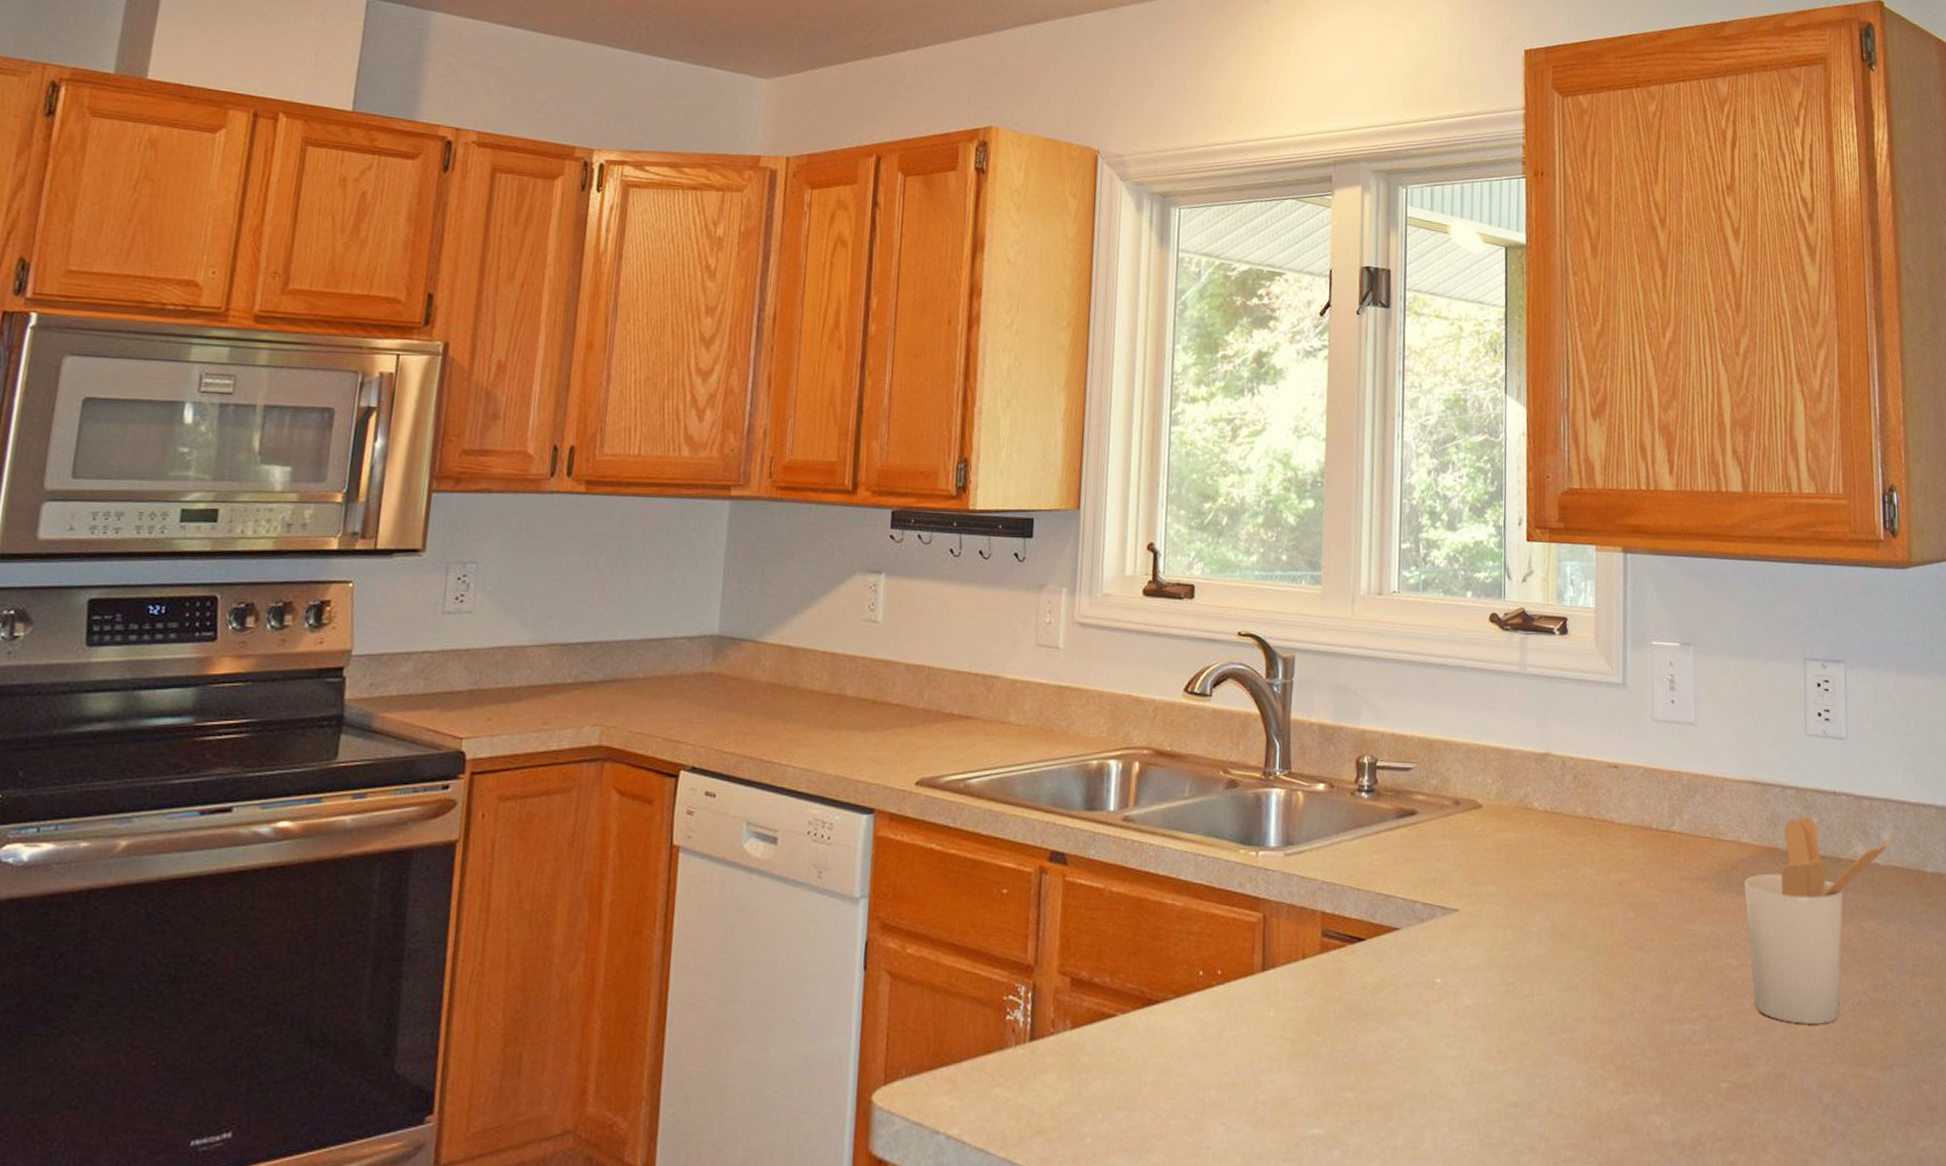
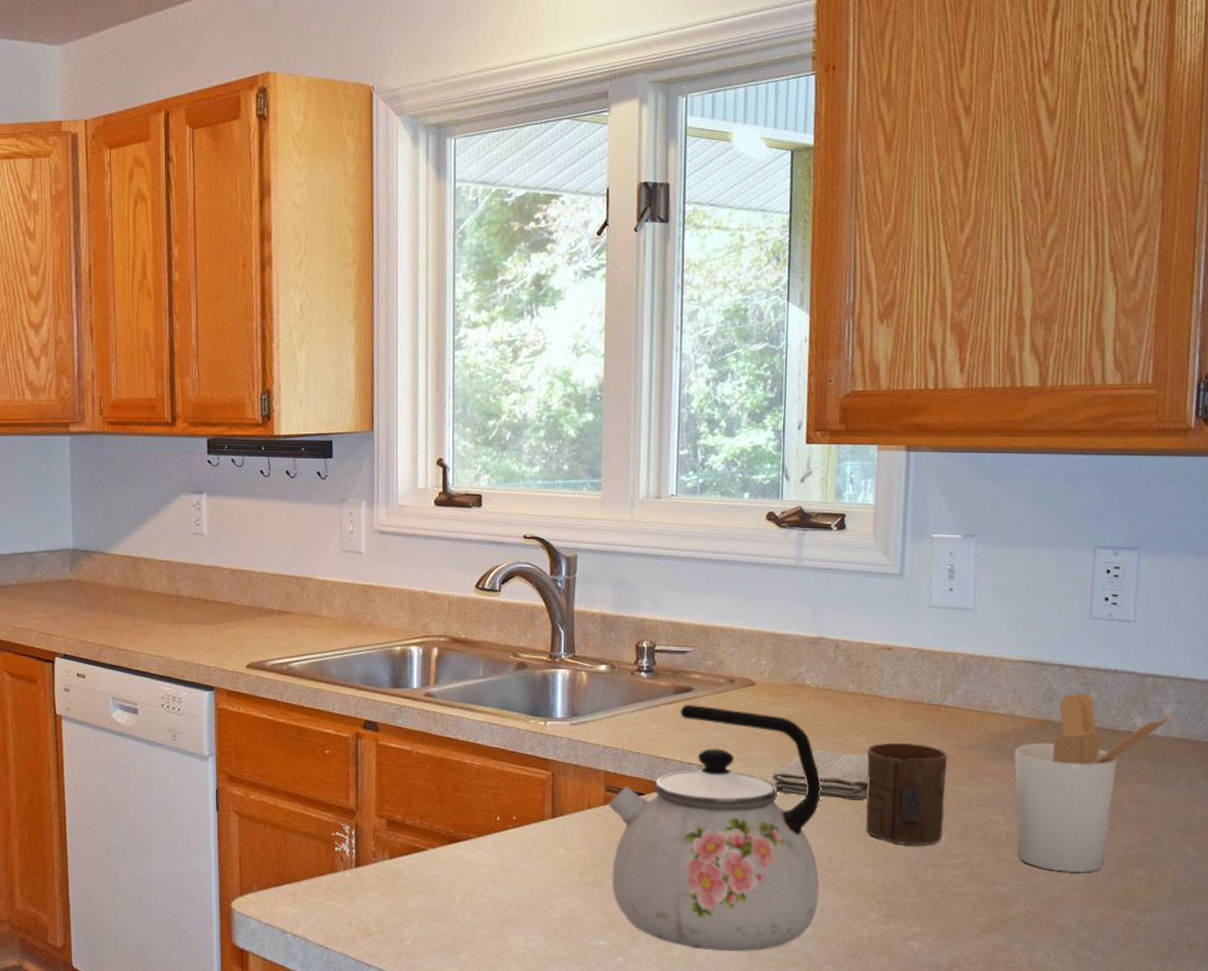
kettle: none [1325,830,1554,1138] -> present [608,704,822,952]
washcloth: none [1501,883,1601,944] -> present [772,750,869,801]
cup: none [1598,874,1679,996] -> present [866,742,947,845]

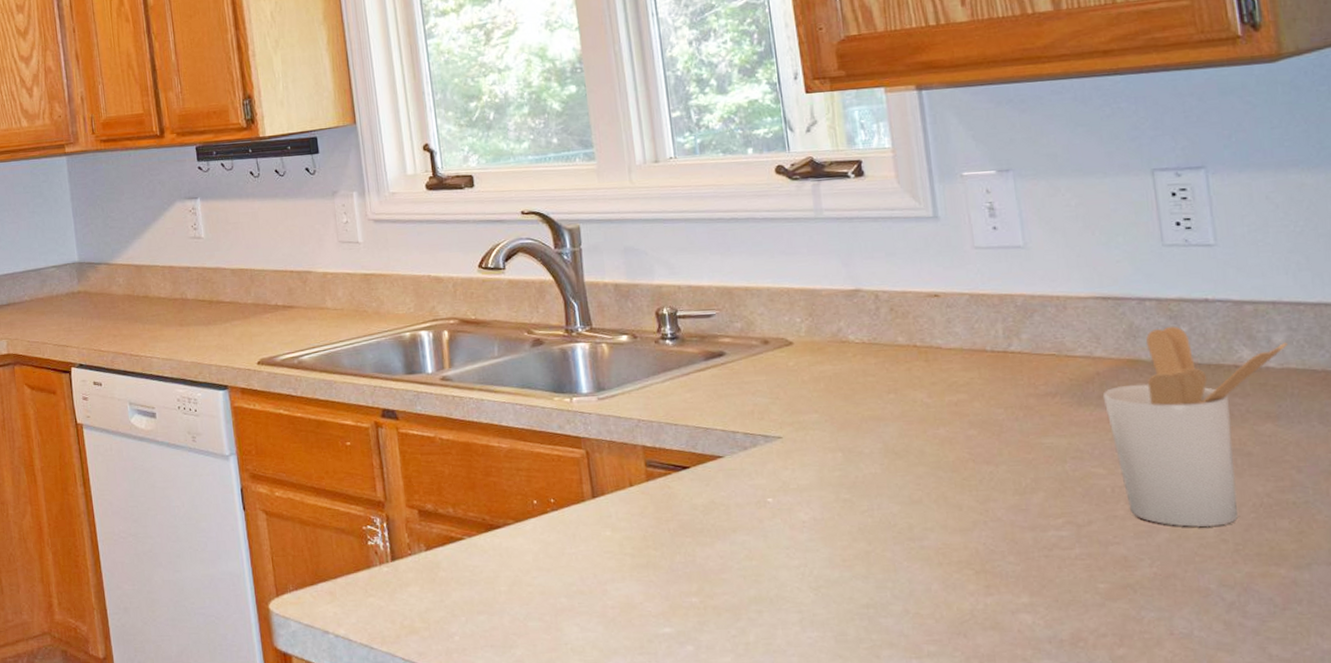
kettle: present [608,704,822,952] -> none [651,369,905,635]
washcloth: present [772,750,869,801] -> none [828,408,942,462]
cup: present [866,742,947,845] -> none [932,394,1036,506]

